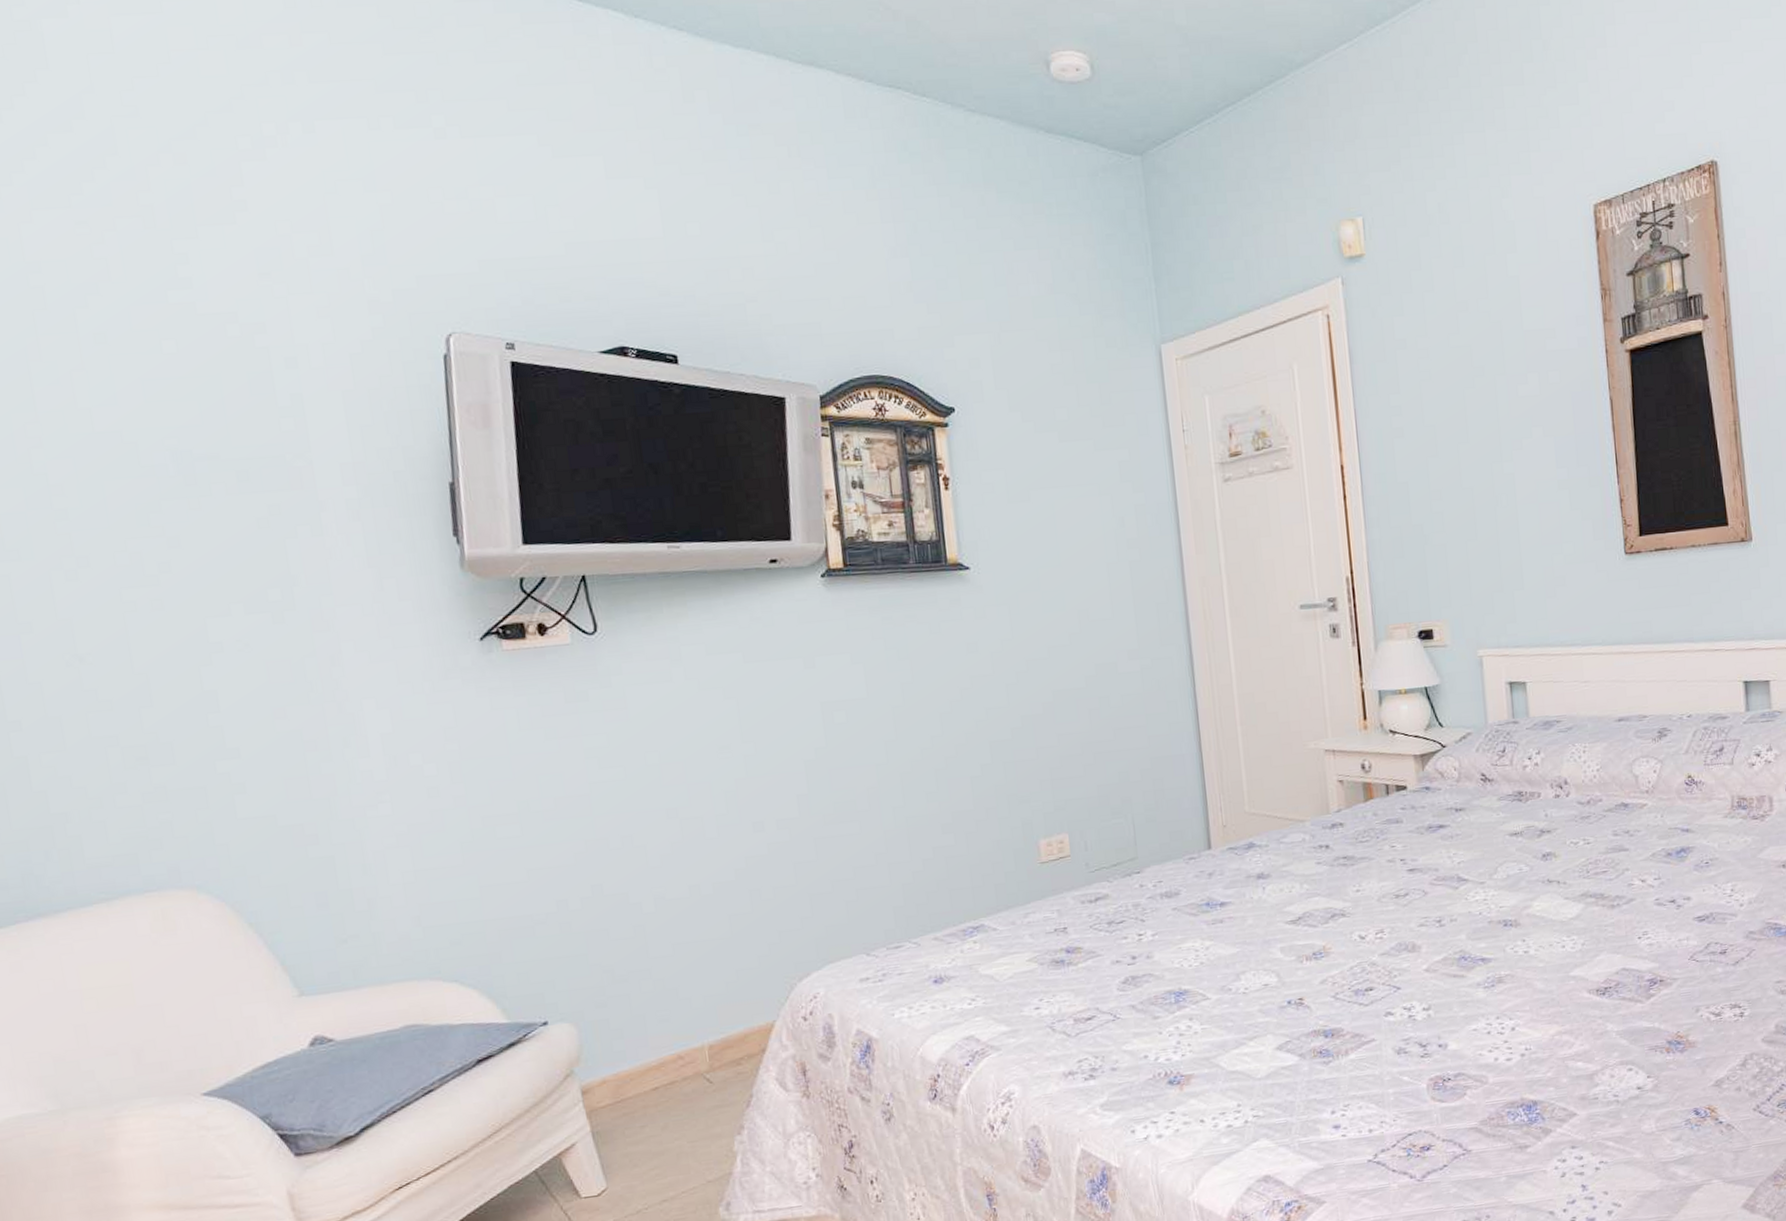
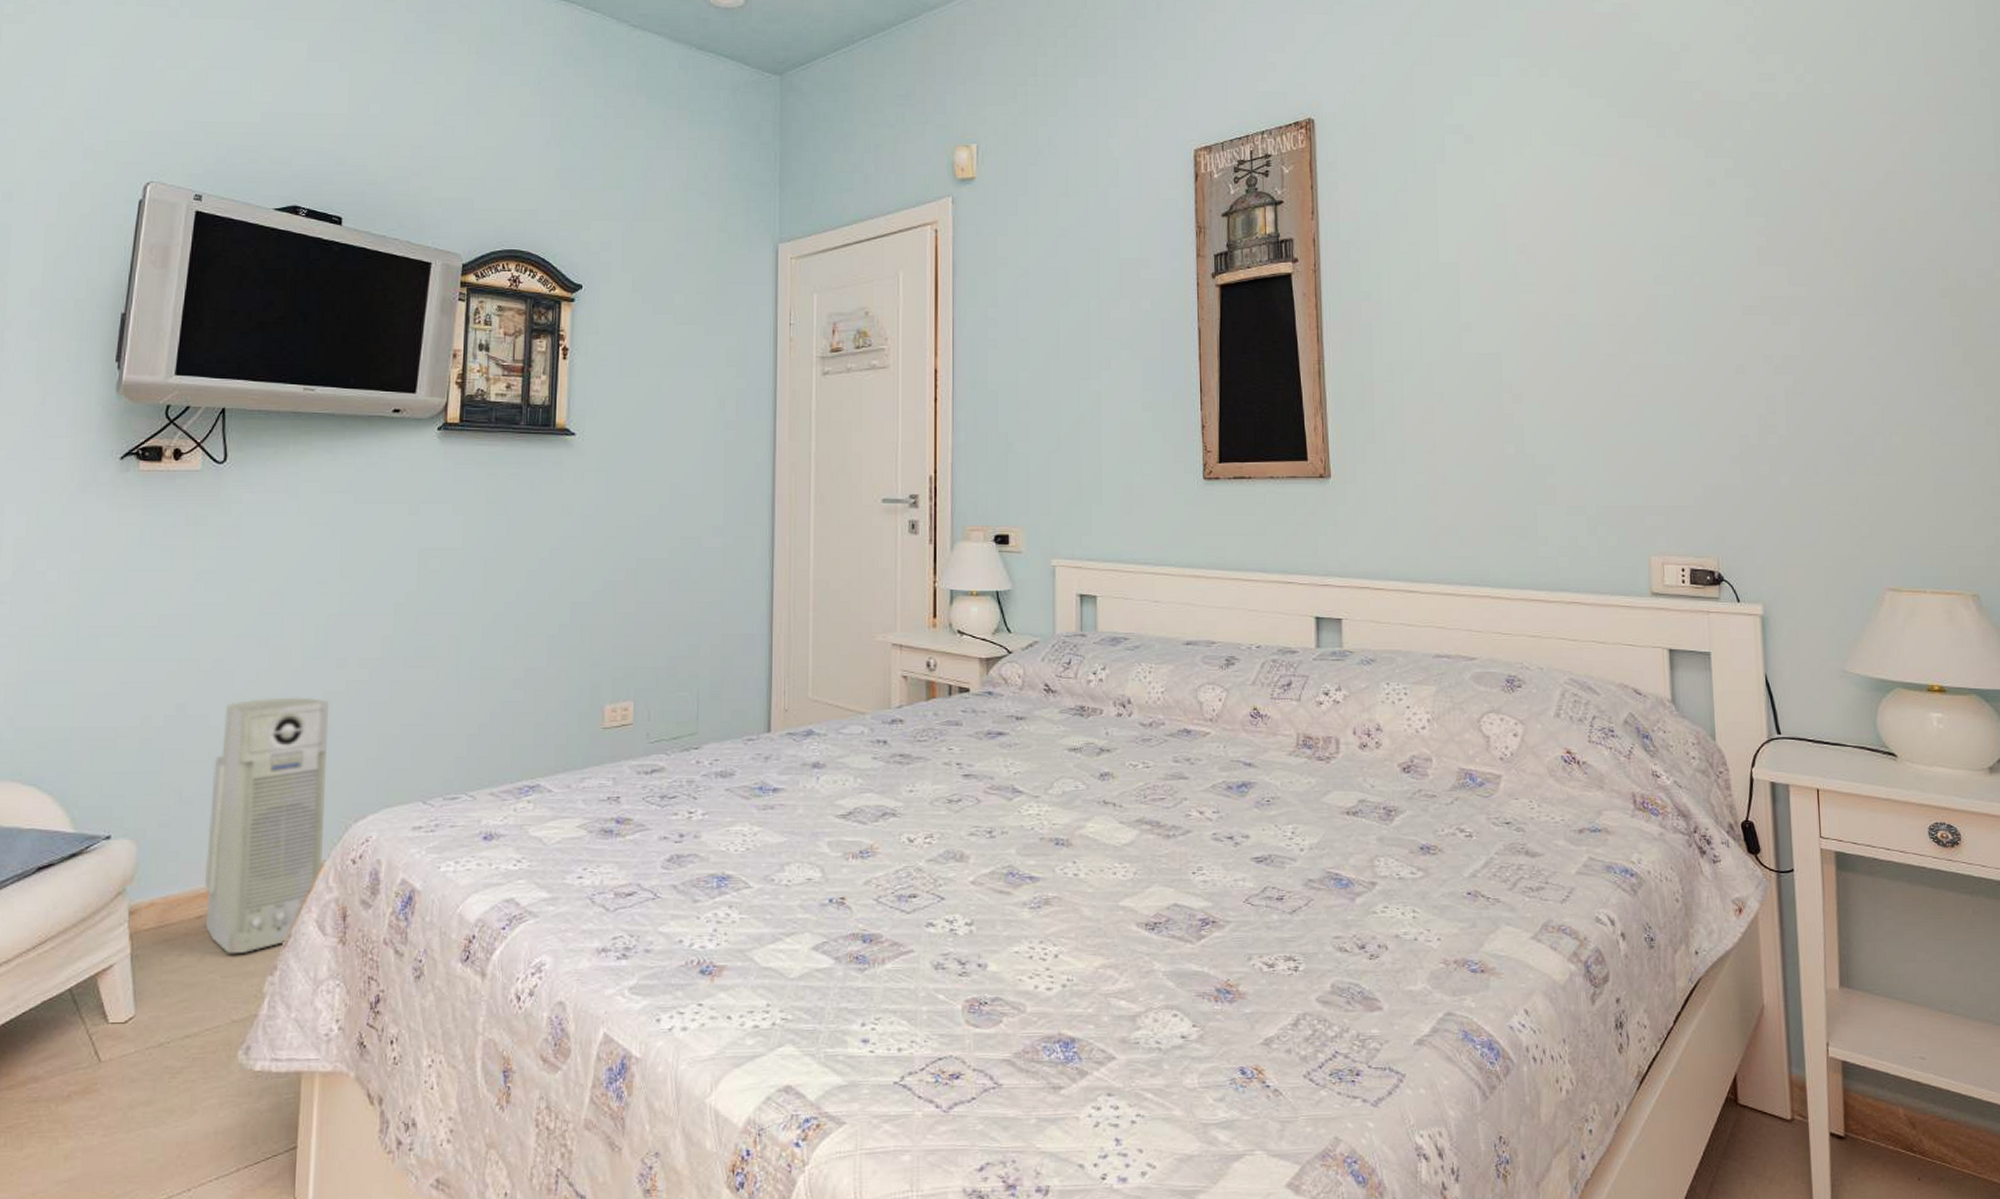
air purifier: none [642,864,773,1121] -> present [204,697,329,955]

